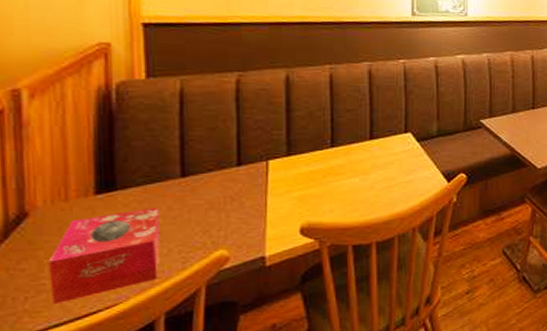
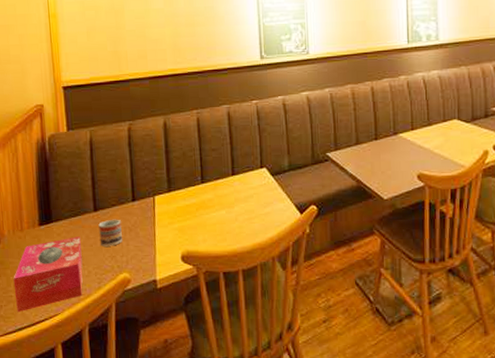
cup: none [187,186,220,219] -> present [98,219,122,247]

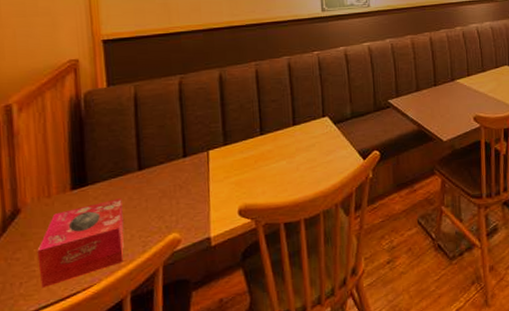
cup: present [98,219,122,247] -> none [143,177,172,207]

